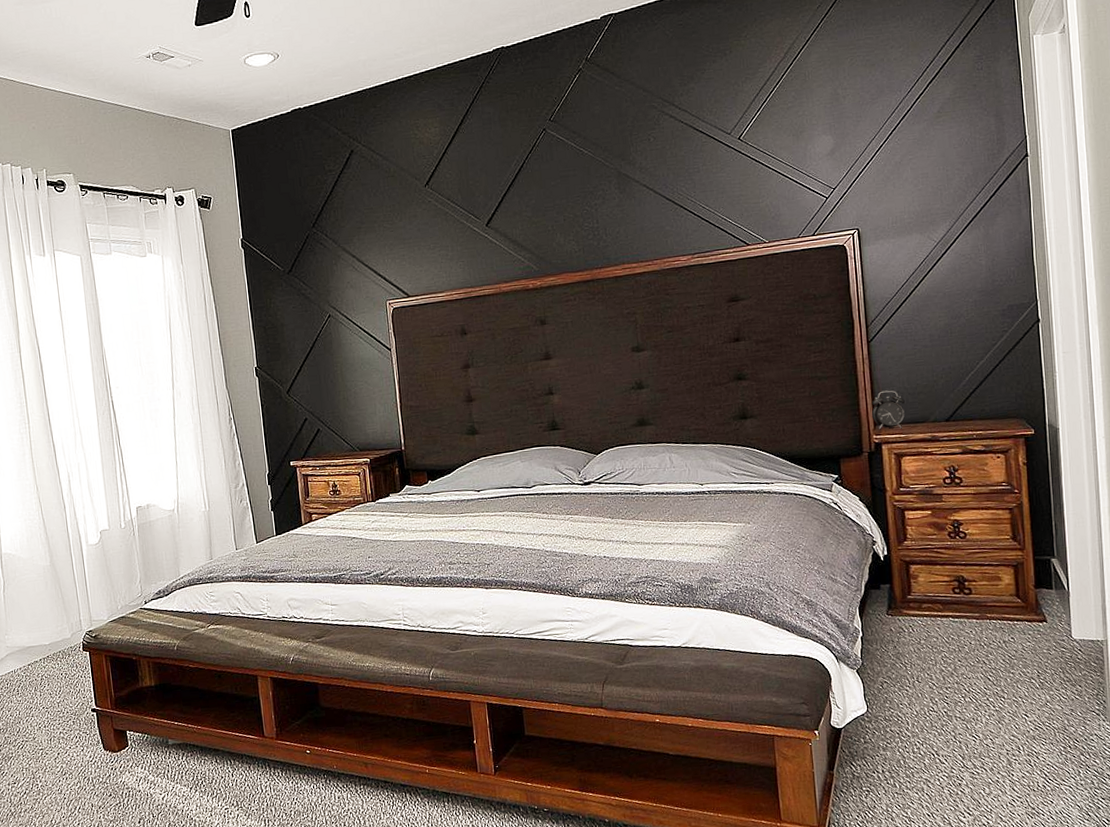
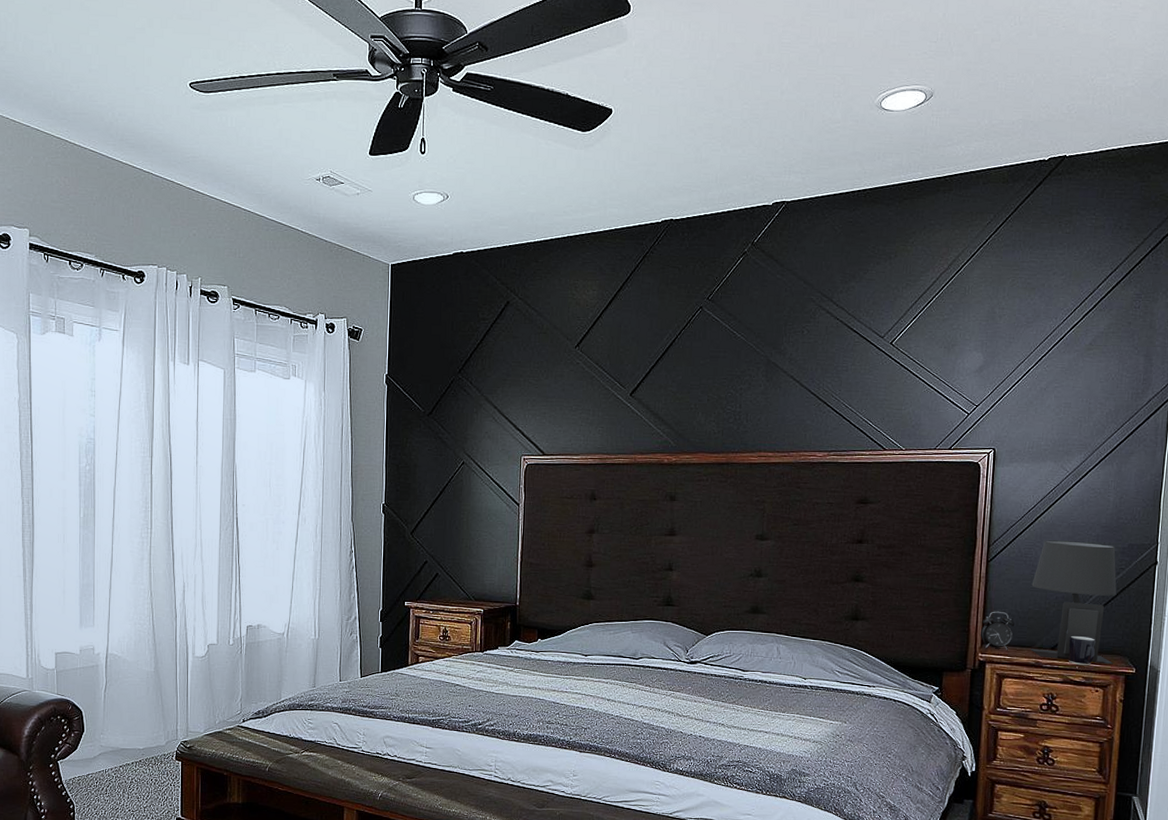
table lamp: none [916,309,1011,431] -> present [1030,540,1117,665]
mug: none [963,404,991,434] -> present [1068,635,1097,666]

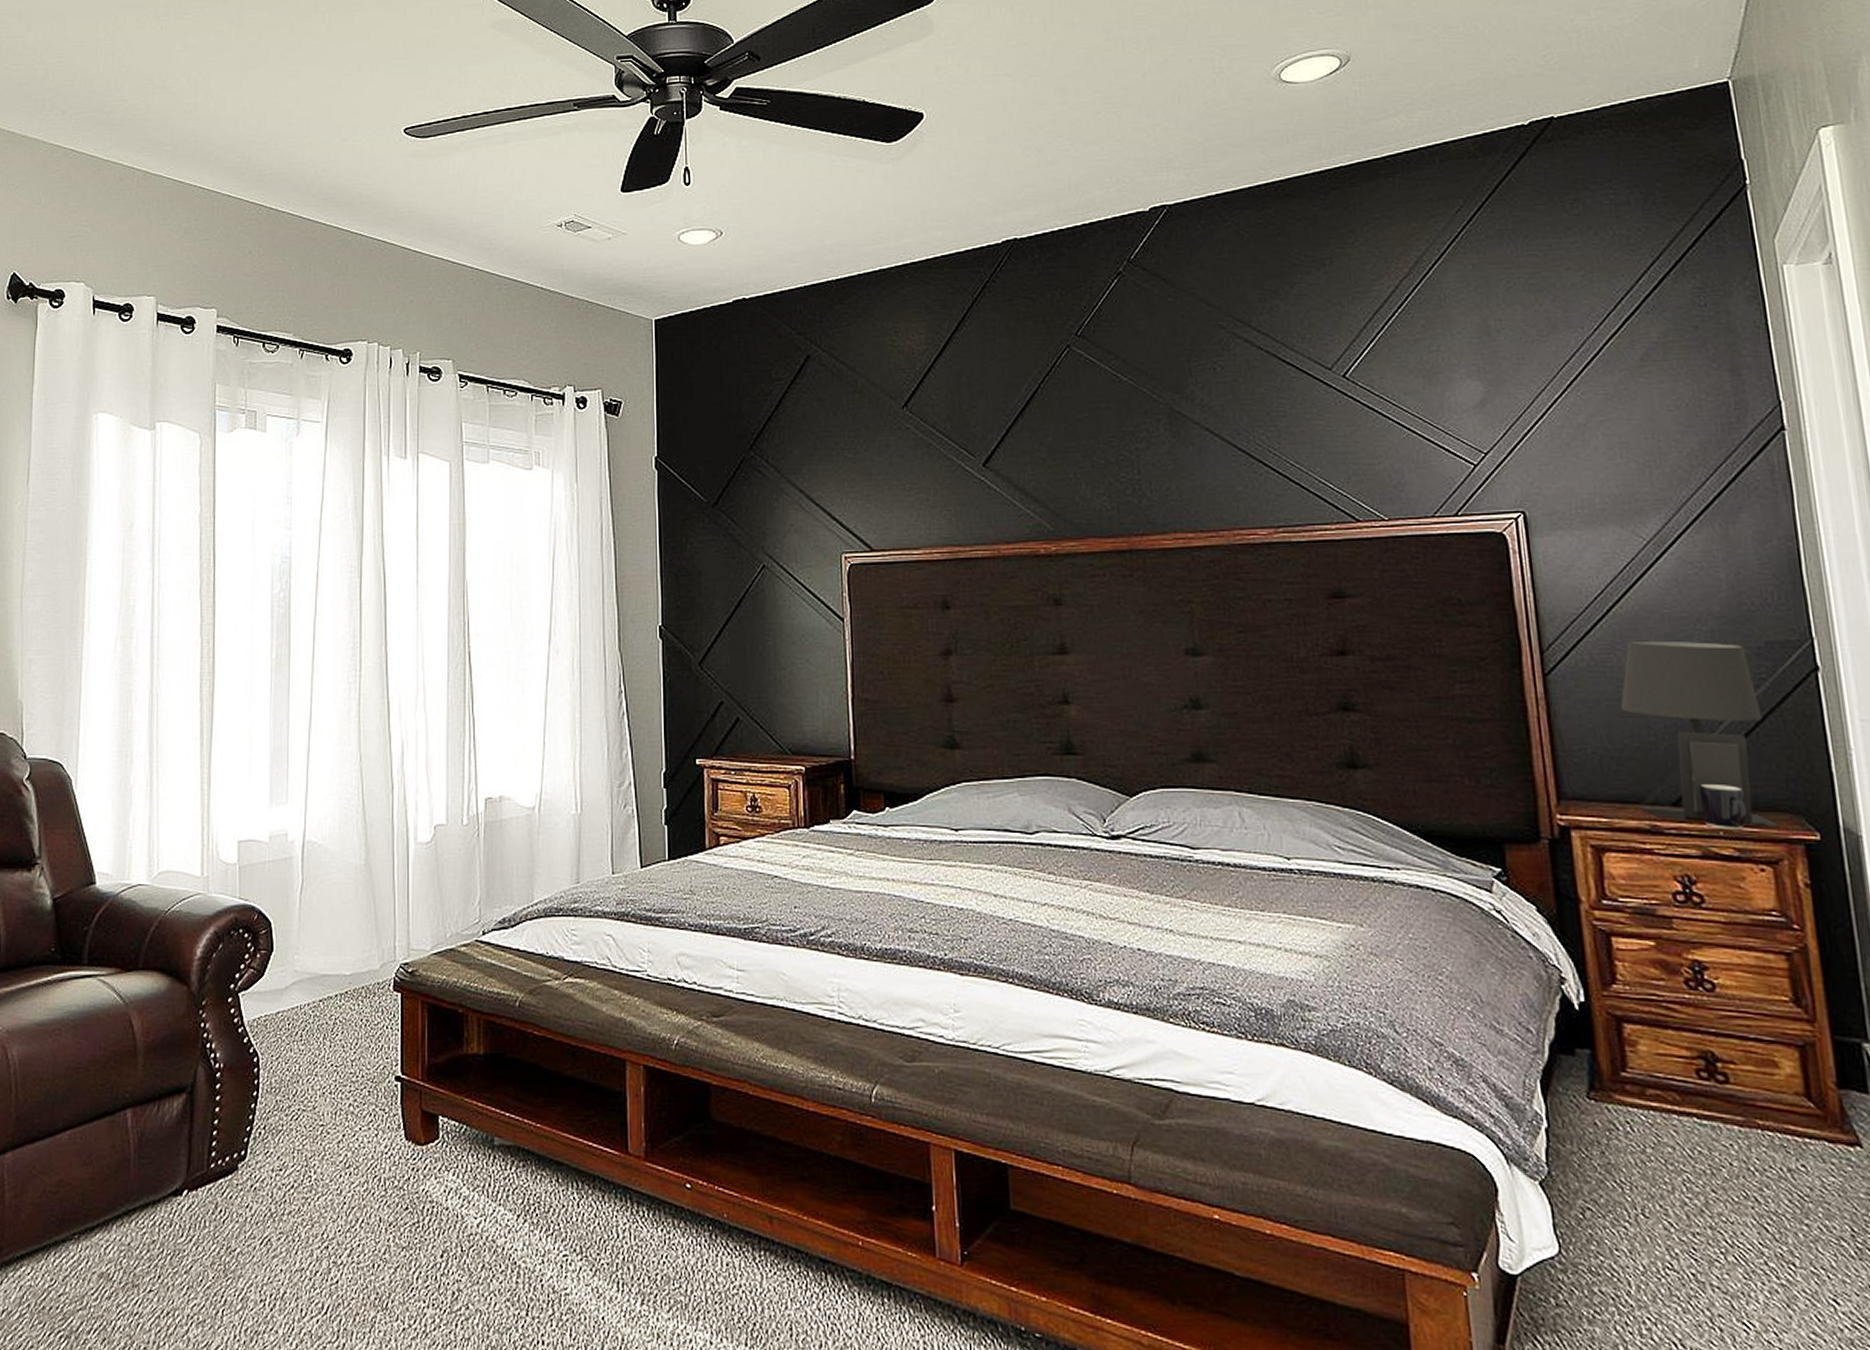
alarm clock: present [980,611,1014,650] -> none [1552,749,1606,809]

